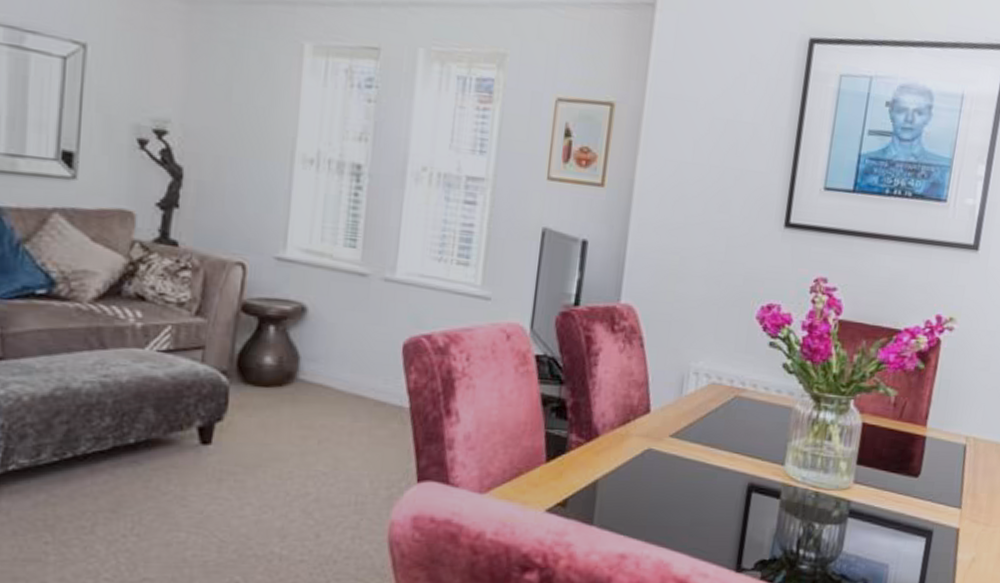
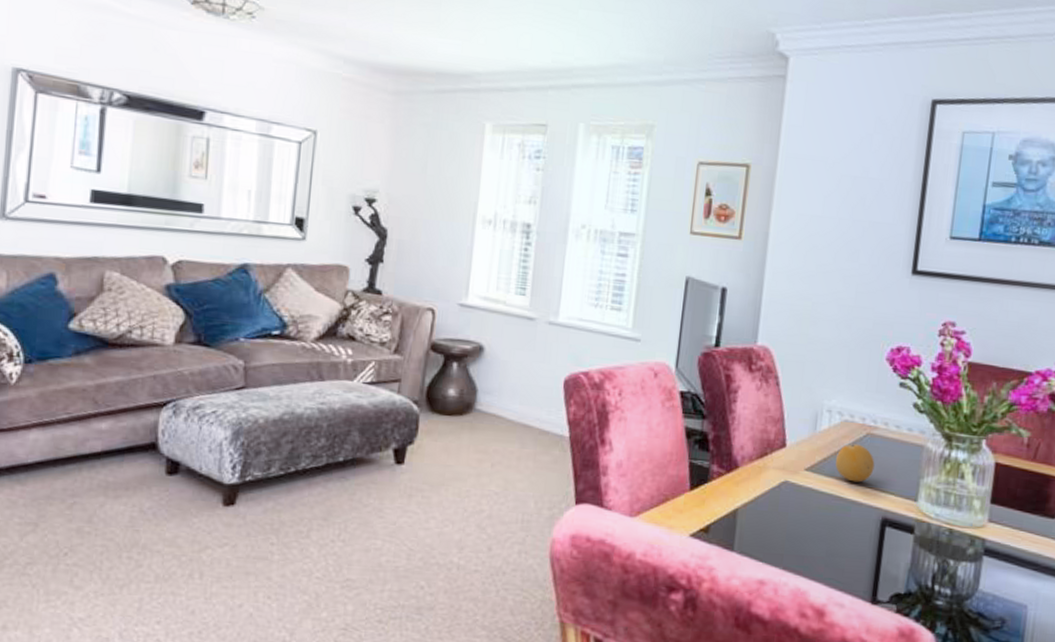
fruit: none [701,407,743,448] -> present [835,444,875,482]

